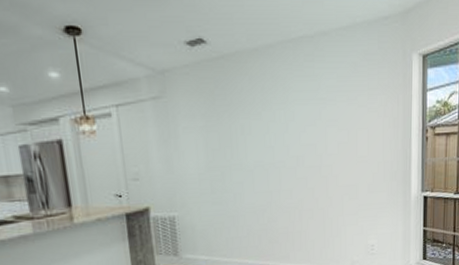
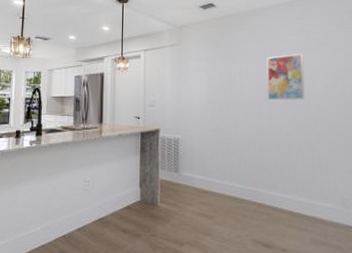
wall art: none [273,105,316,162] -> present [266,54,305,100]

